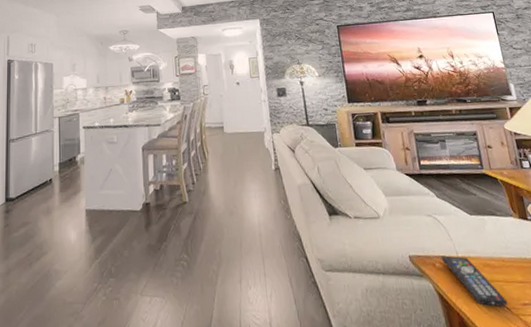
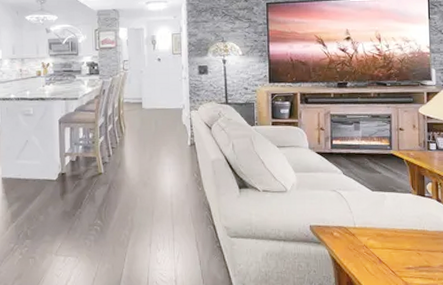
remote control: present [441,255,508,307] -> none [339,226,394,270]

